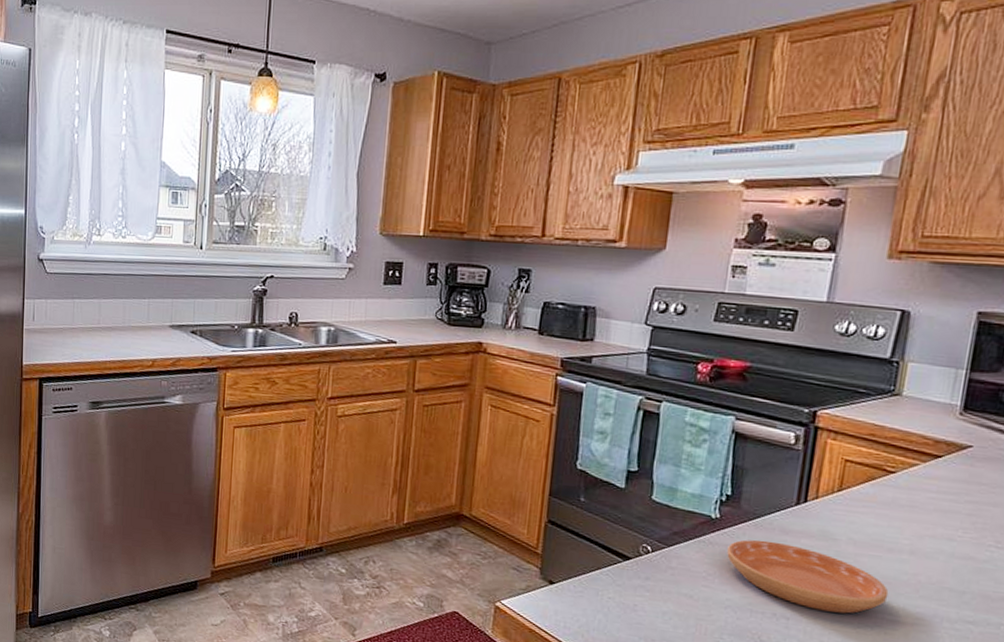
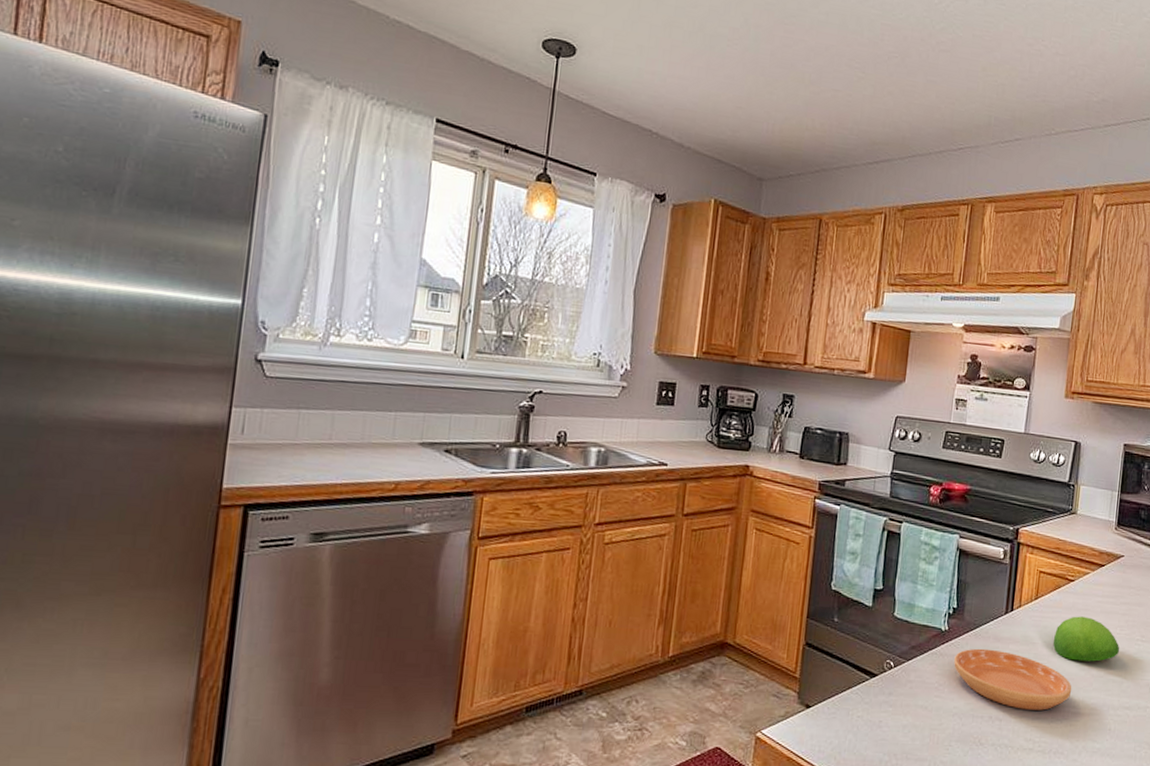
fruit: none [862,512,962,566] -> present [1053,616,1120,662]

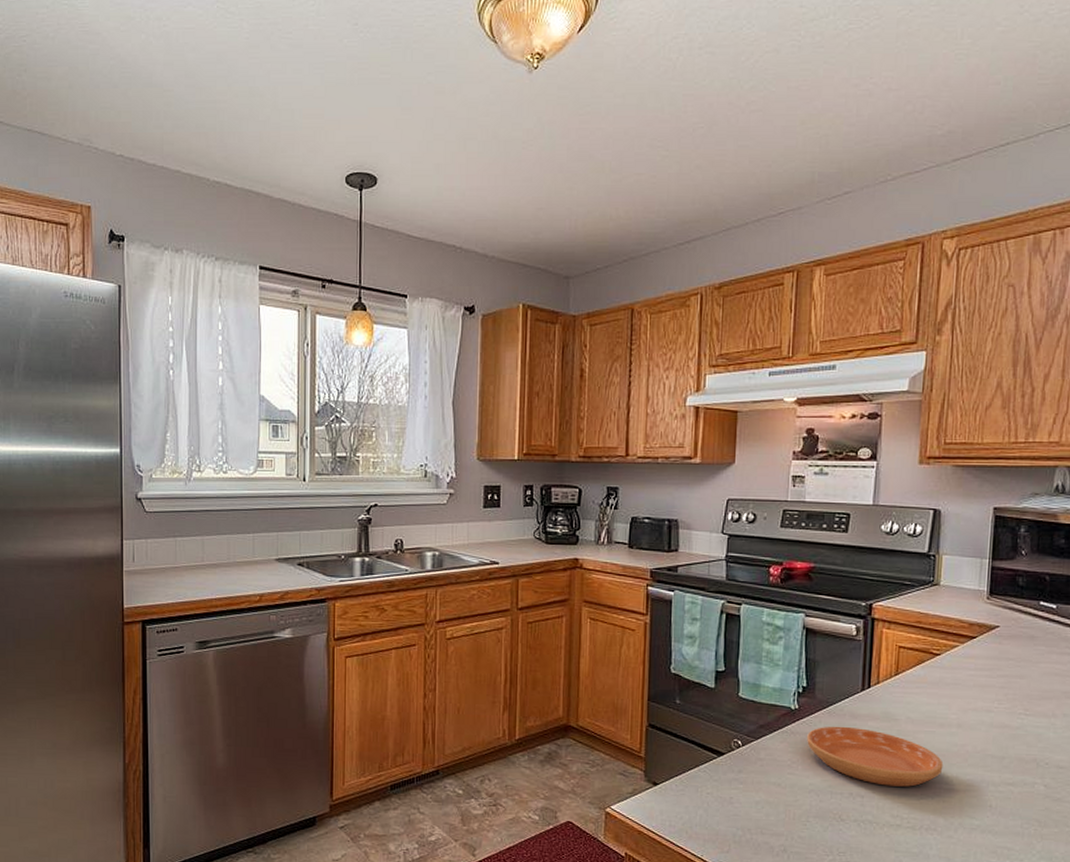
fruit: present [1053,616,1120,662] -> none [918,691,999,737]

